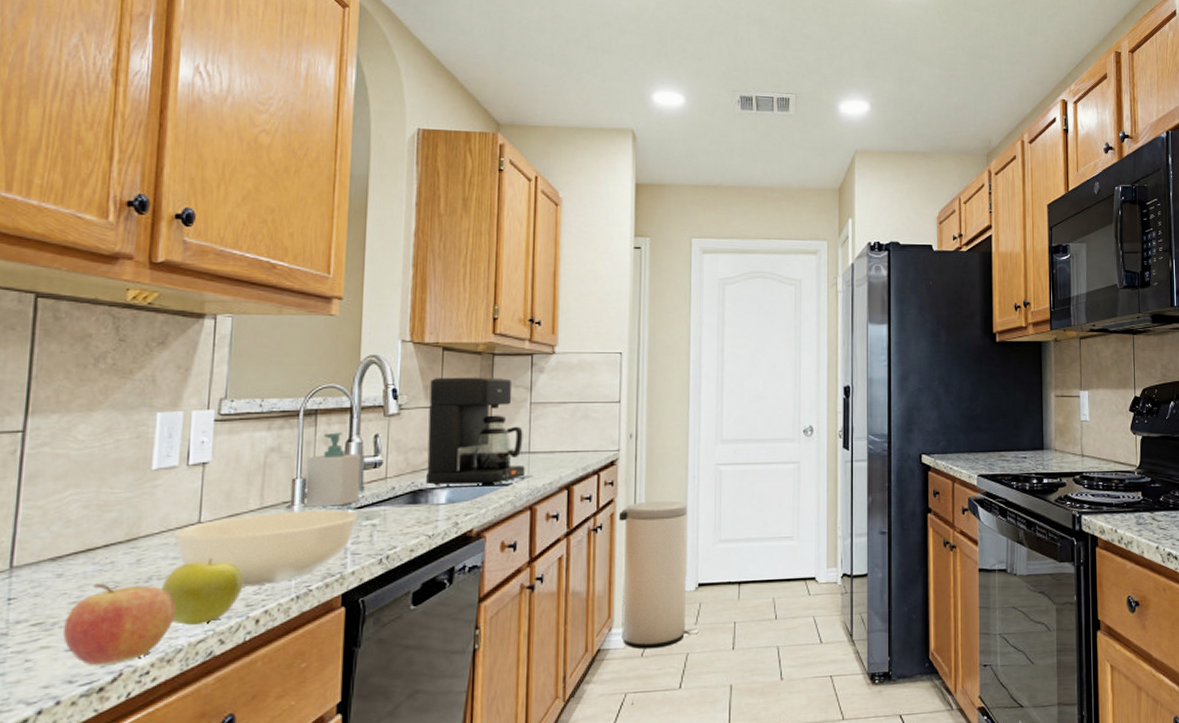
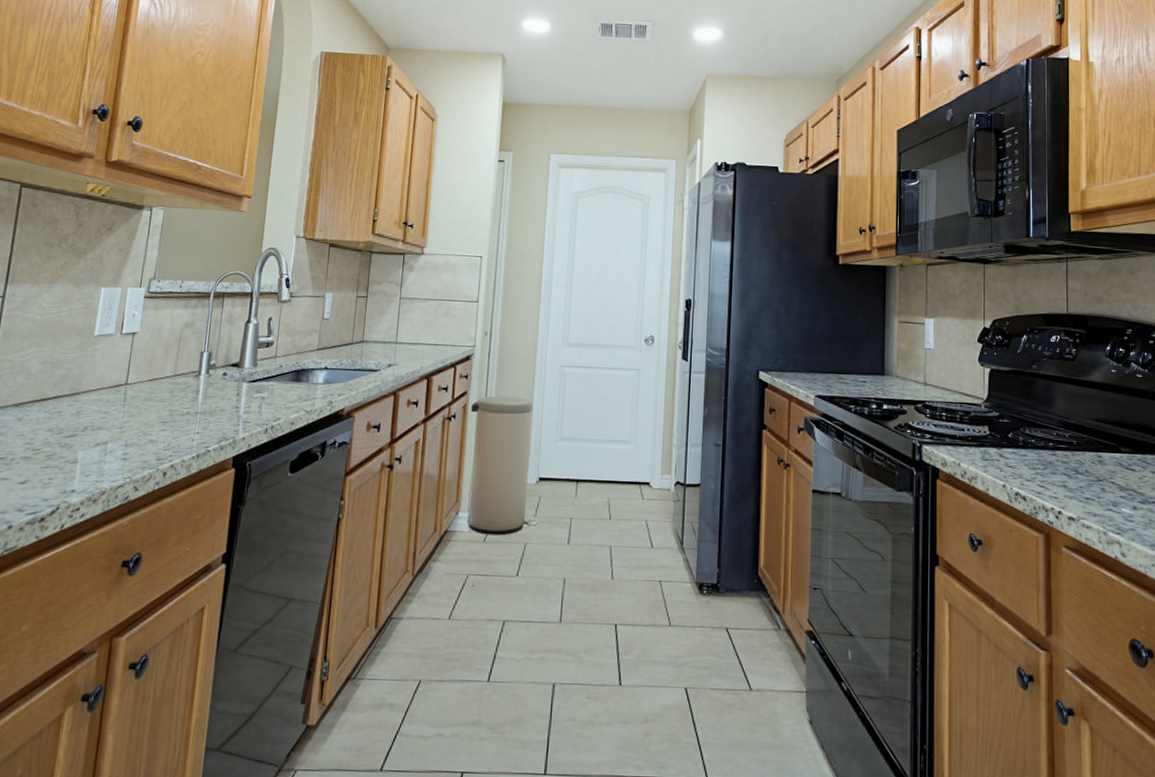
fruit: present [62,583,176,666] -> none [18,429,104,499]
fruit: present [162,559,244,625] -> none [94,416,157,472]
bowl: present [172,509,358,587] -> none [105,380,251,443]
soap bottle: present [305,432,361,507] -> none [209,313,257,379]
coffee maker: present [425,377,525,485] -> none [307,271,392,369]

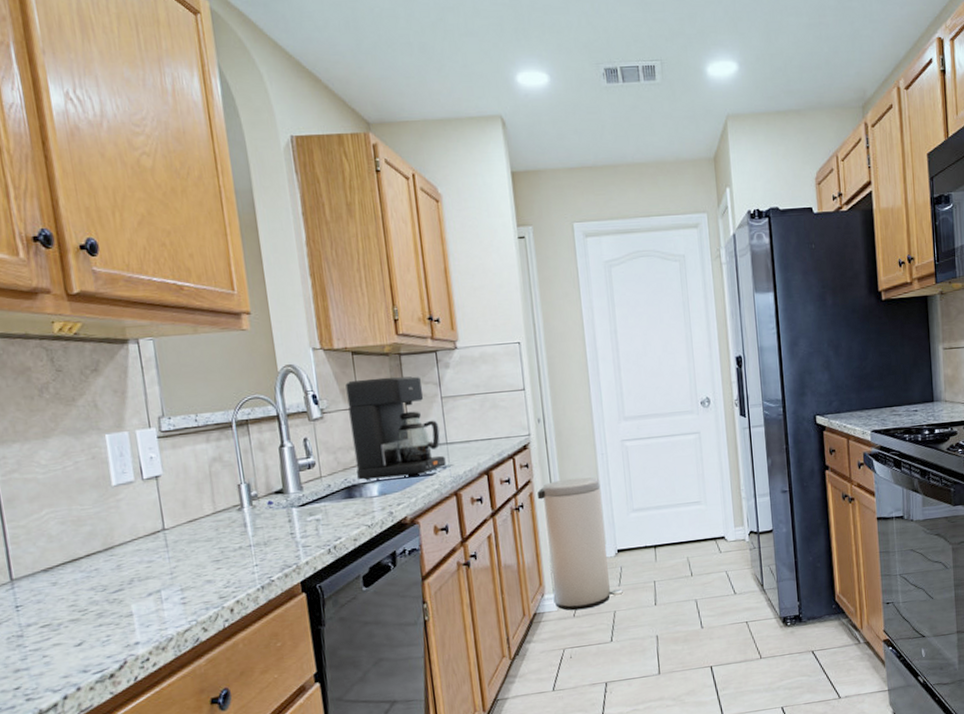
coffee maker: none [307,271,392,369] -> present [345,376,446,480]

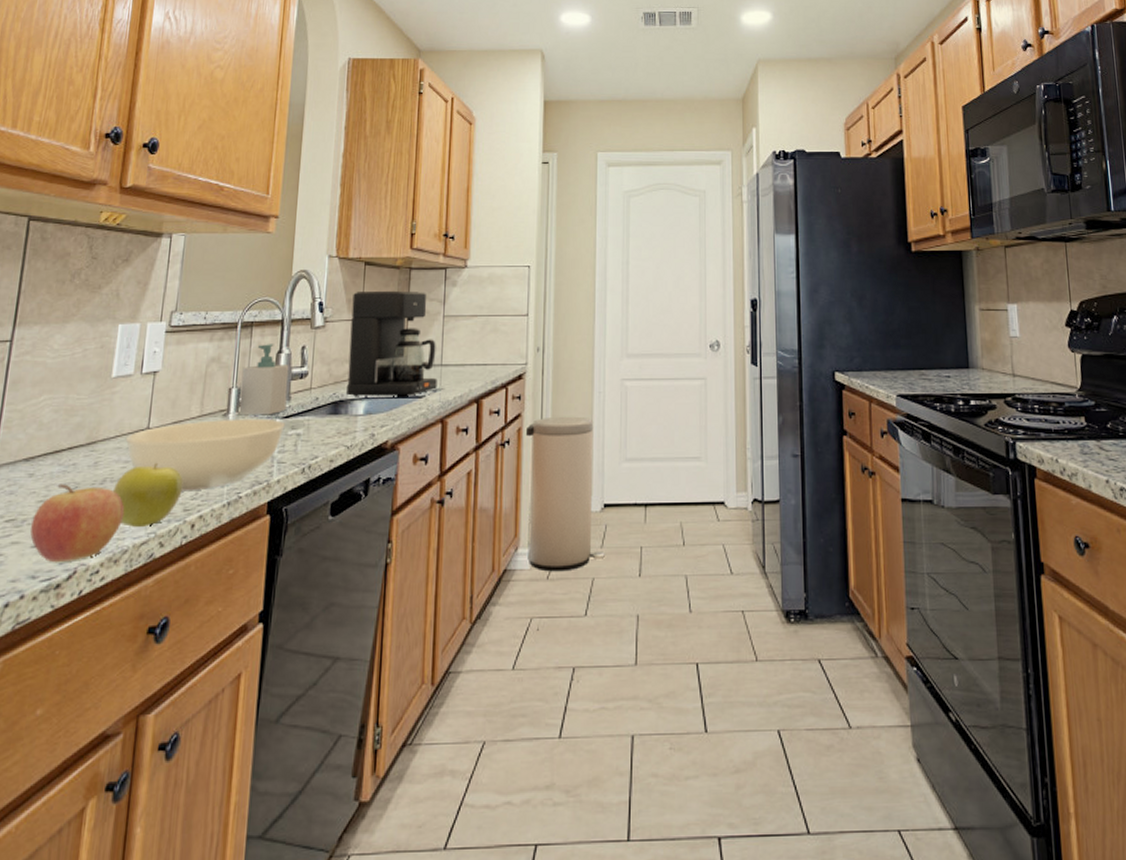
fruit: none [67,587,161,657] -> present [30,484,125,563]
bowl: none [143,508,303,582] -> present [125,418,285,491]
fruit: none [143,560,214,618] -> present [113,463,183,527]
soap bottle: none [247,439,300,509] -> present [238,344,289,416]

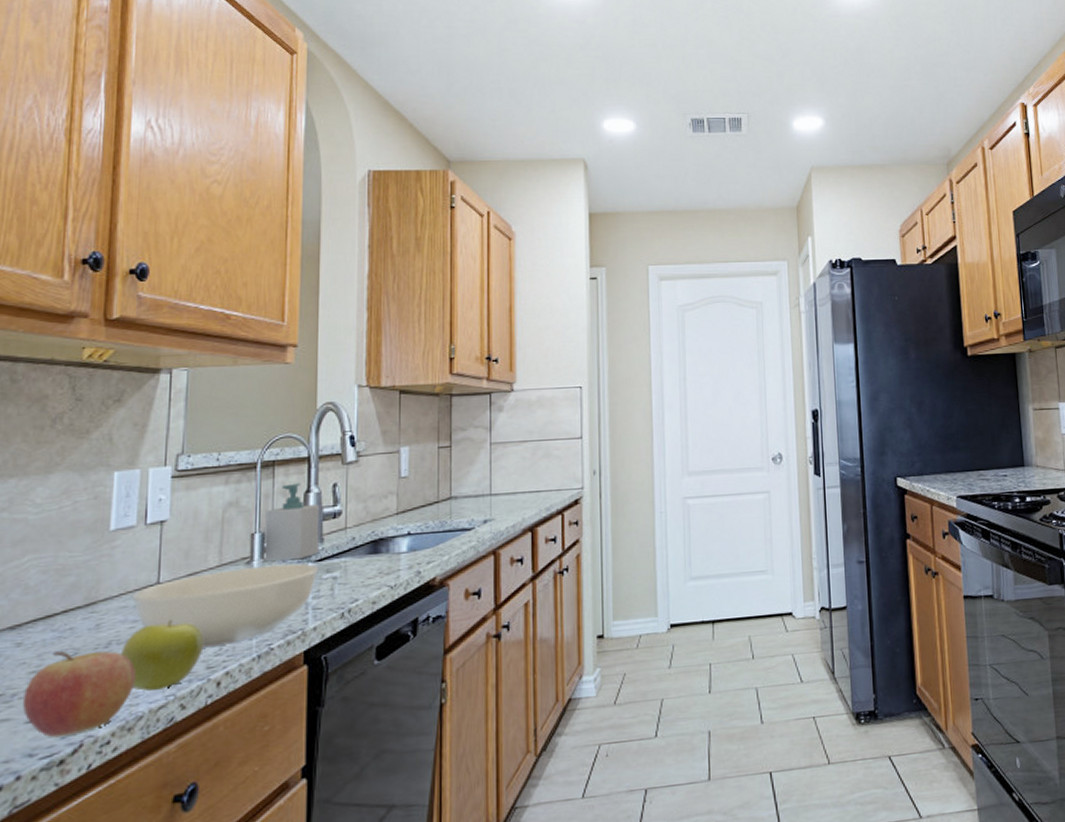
coffee maker: present [345,290,437,396] -> none [385,419,487,533]
pedal bin: present [526,416,605,572] -> none [586,538,673,697]

